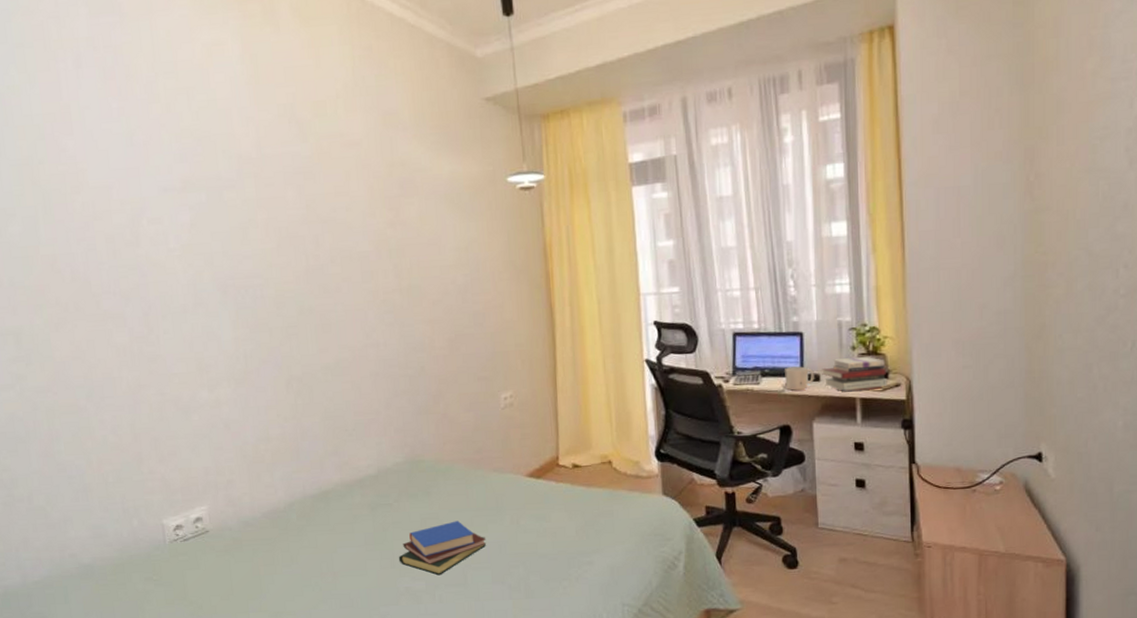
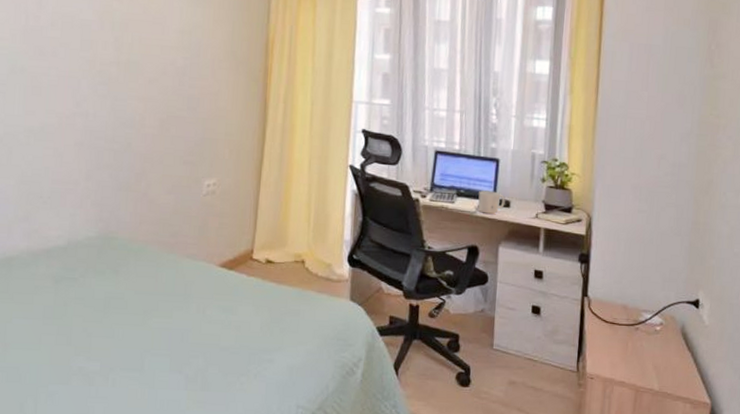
book: present [398,521,487,576] -> none [75,303,170,358]
books: present [822,357,888,391] -> none [512,188,571,222]

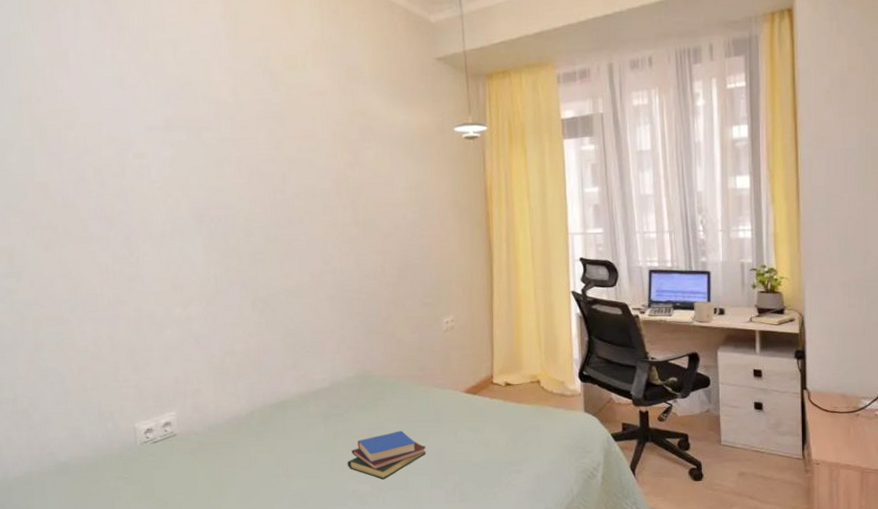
book: none [75,303,170,358] -> present [347,431,427,480]

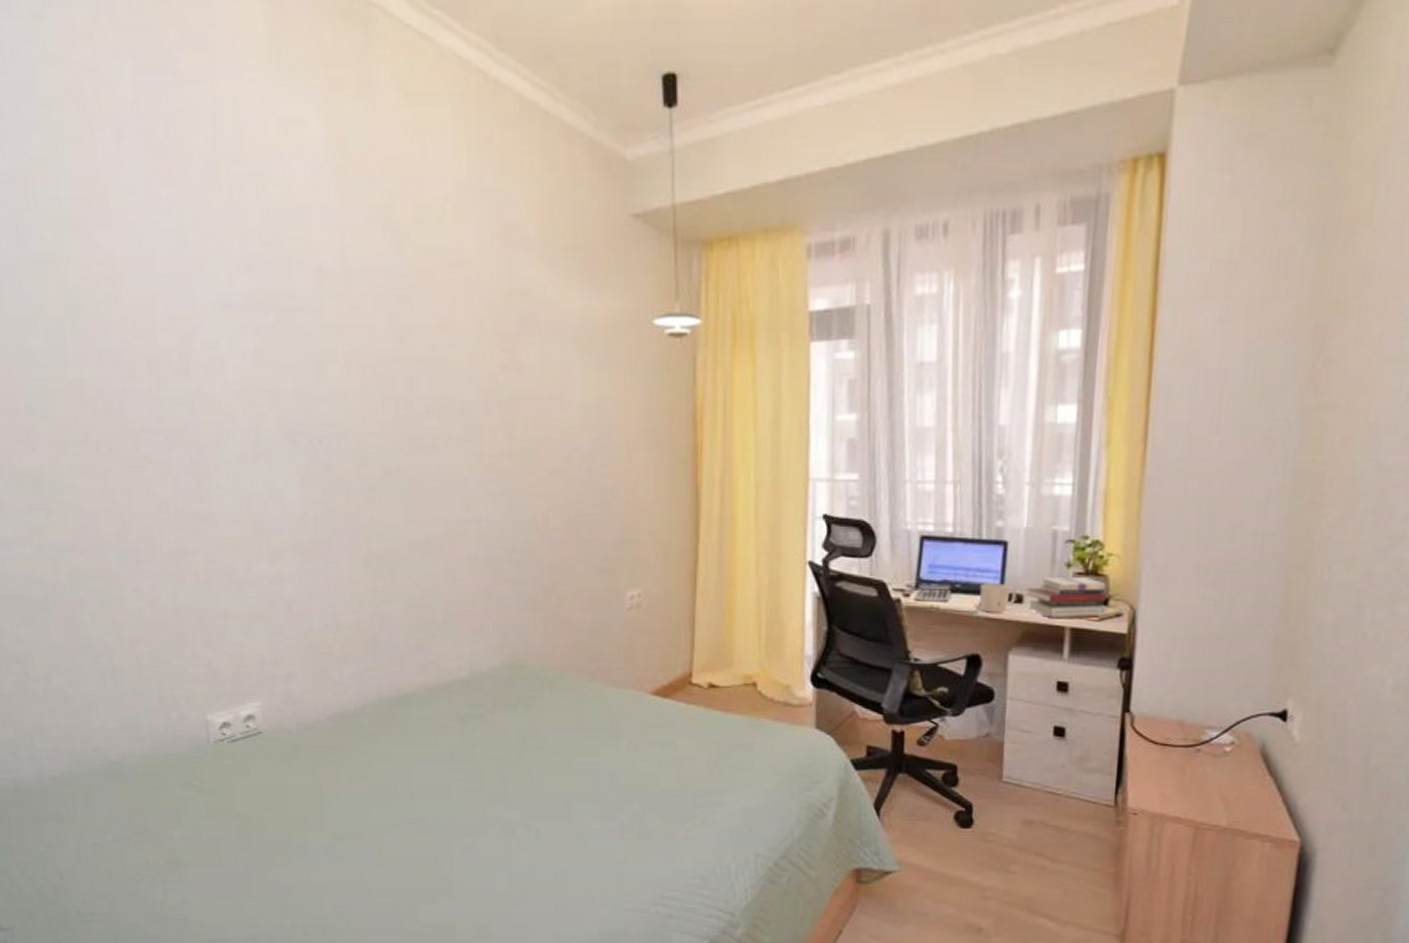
book: present [347,431,427,480] -> none [489,741,597,805]
books: none [726,294,783,324] -> present [1026,577,1107,618]

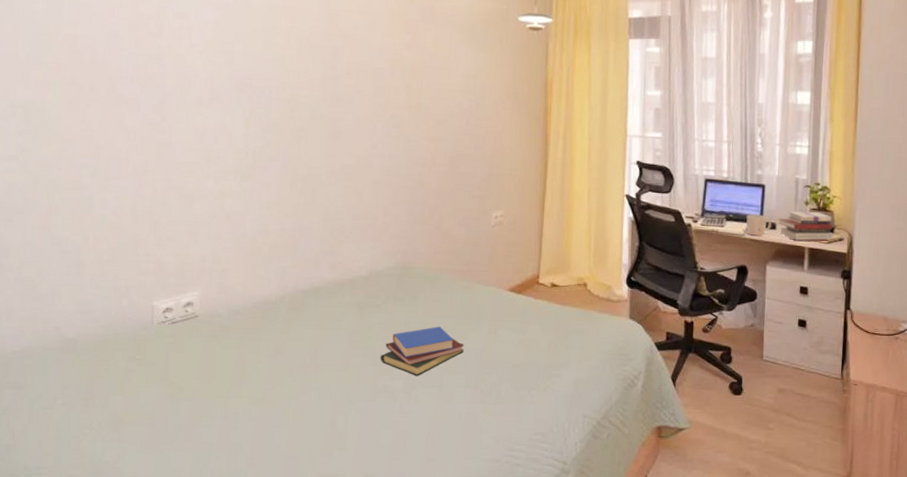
book: none [489,741,597,805] -> present [380,326,465,376]

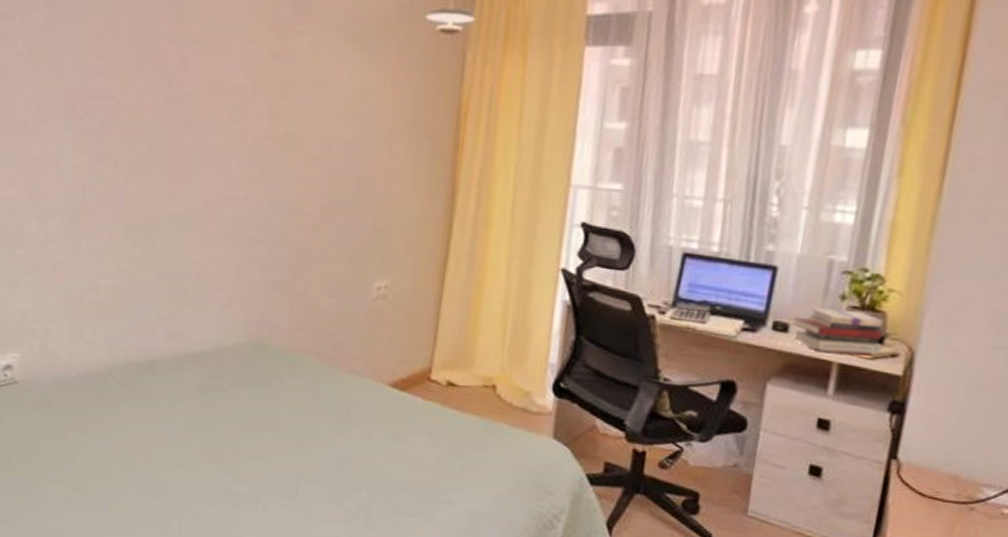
book: present [380,326,465,376] -> none [223,422,328,482]
mug: present [746,214,772,236] -> none [739,308,782,340]

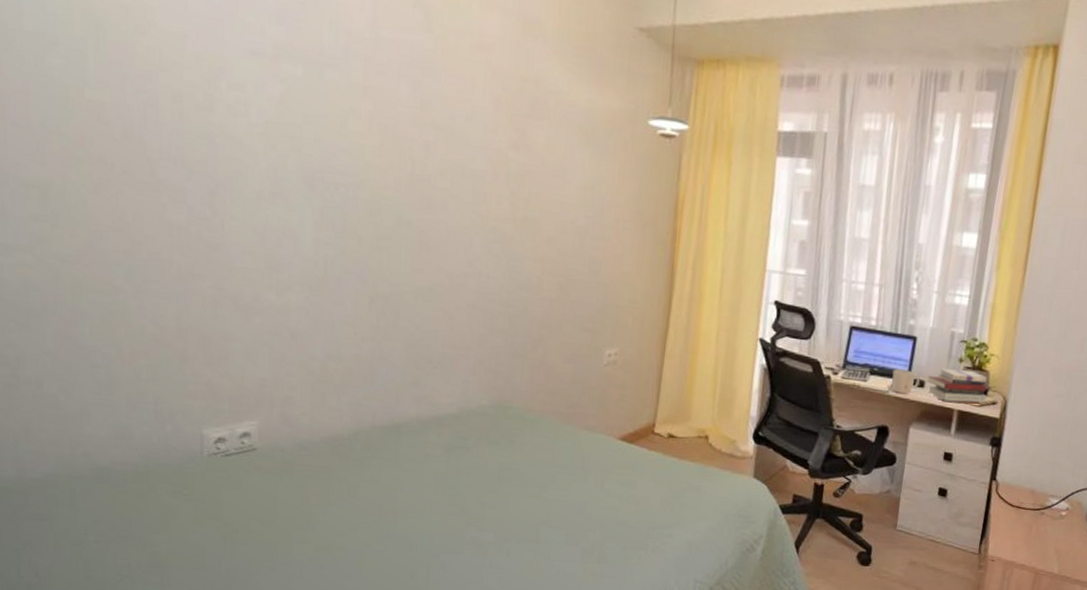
mug: none [739,308,782,340] -> present [890,369,920,394]

